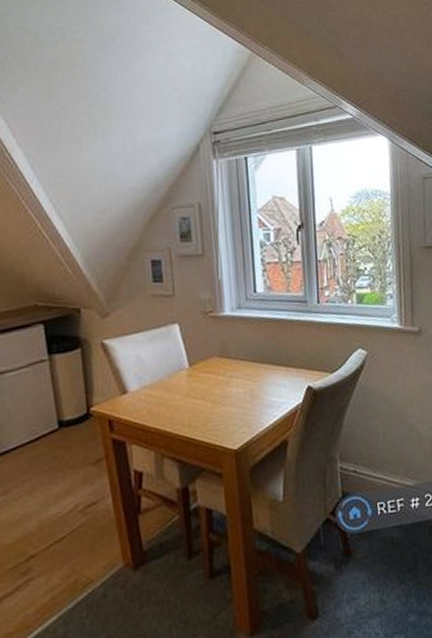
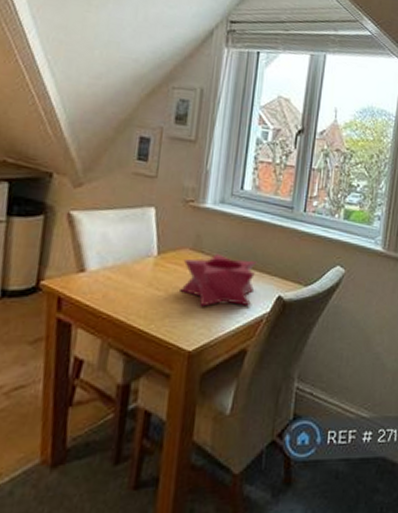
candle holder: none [213,356,285,408] -> present [180,253,257,307]

